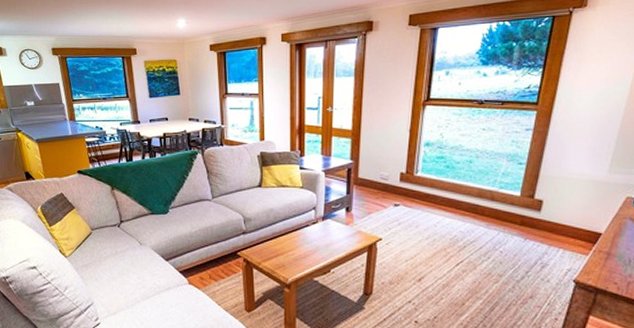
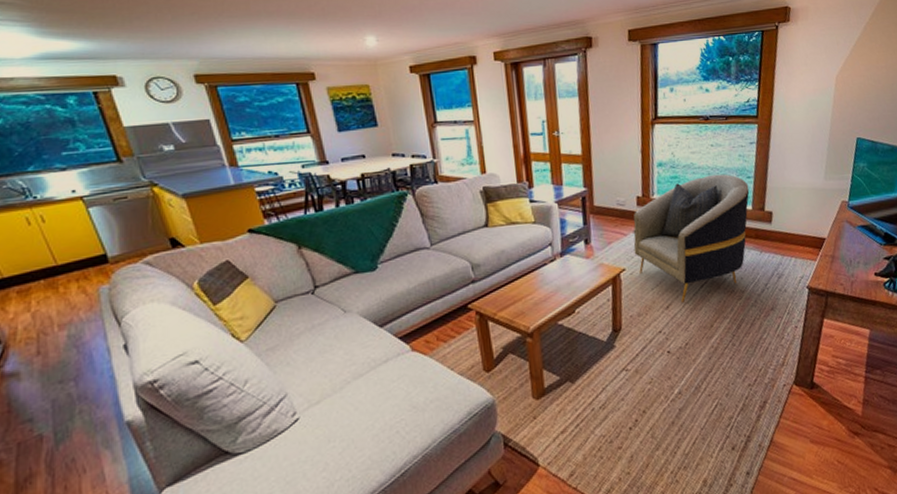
armchair: none [392,158,520,278] -> present [633,174,750,303]

